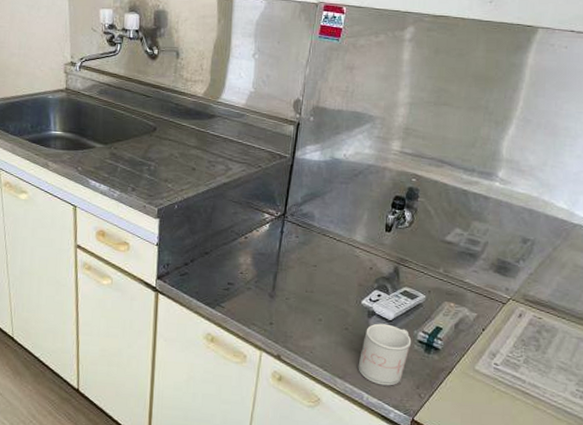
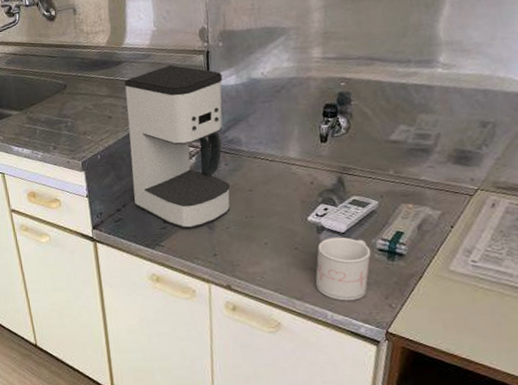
coffee maker: none [202,128,308,294] -> present [124,64,231,229]

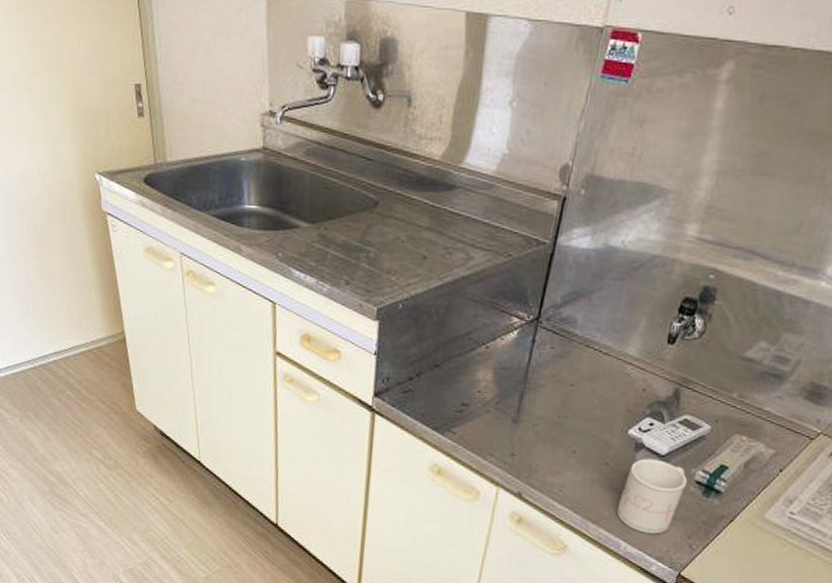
coffee maker: present [124,64,231,229] -> none [431,204,575,419]

